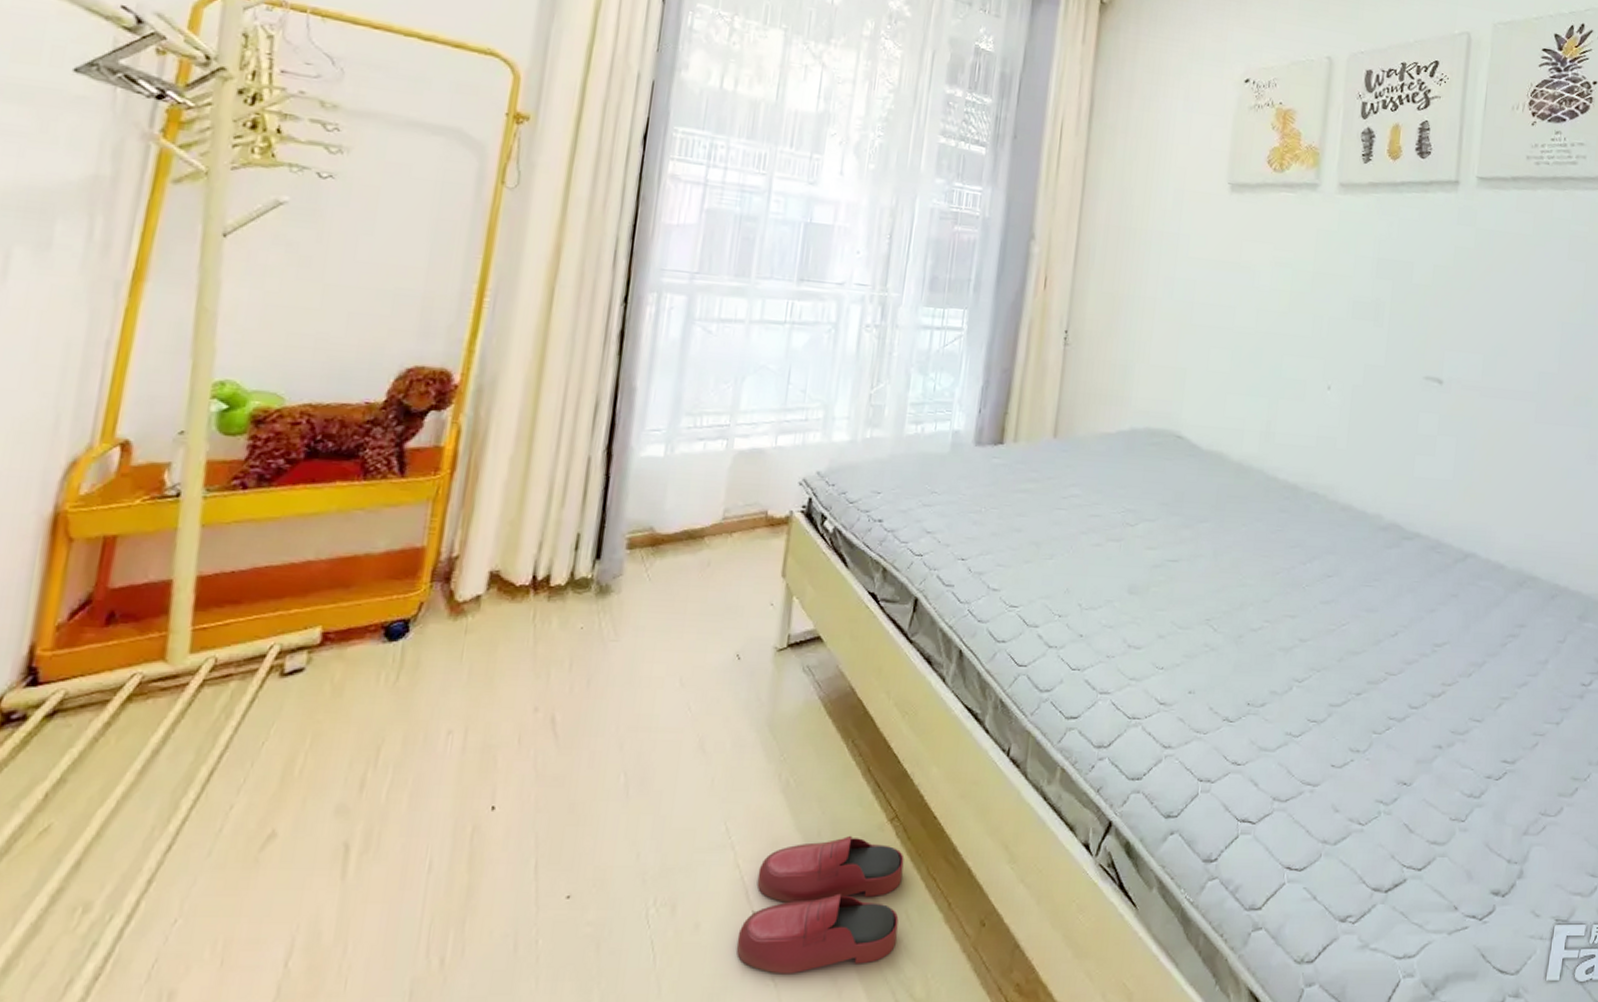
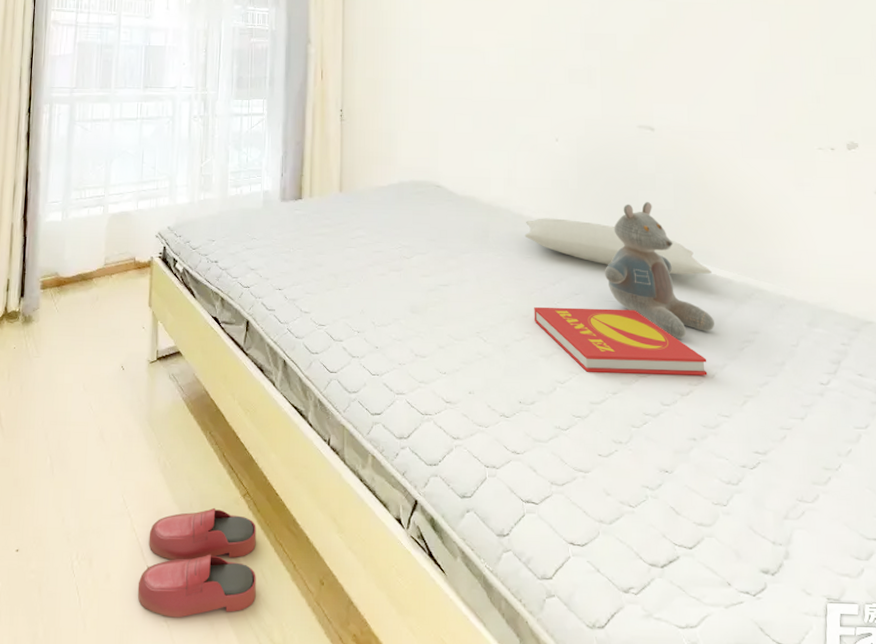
book: none [1276,589,1466,675] -> present [534,306,708,376]
pillow: none [1277,482,1485,557] -> present [525,218,712,275]
stuffed animal: none [1364,469,1480,632] -> present [605,202,714,339]

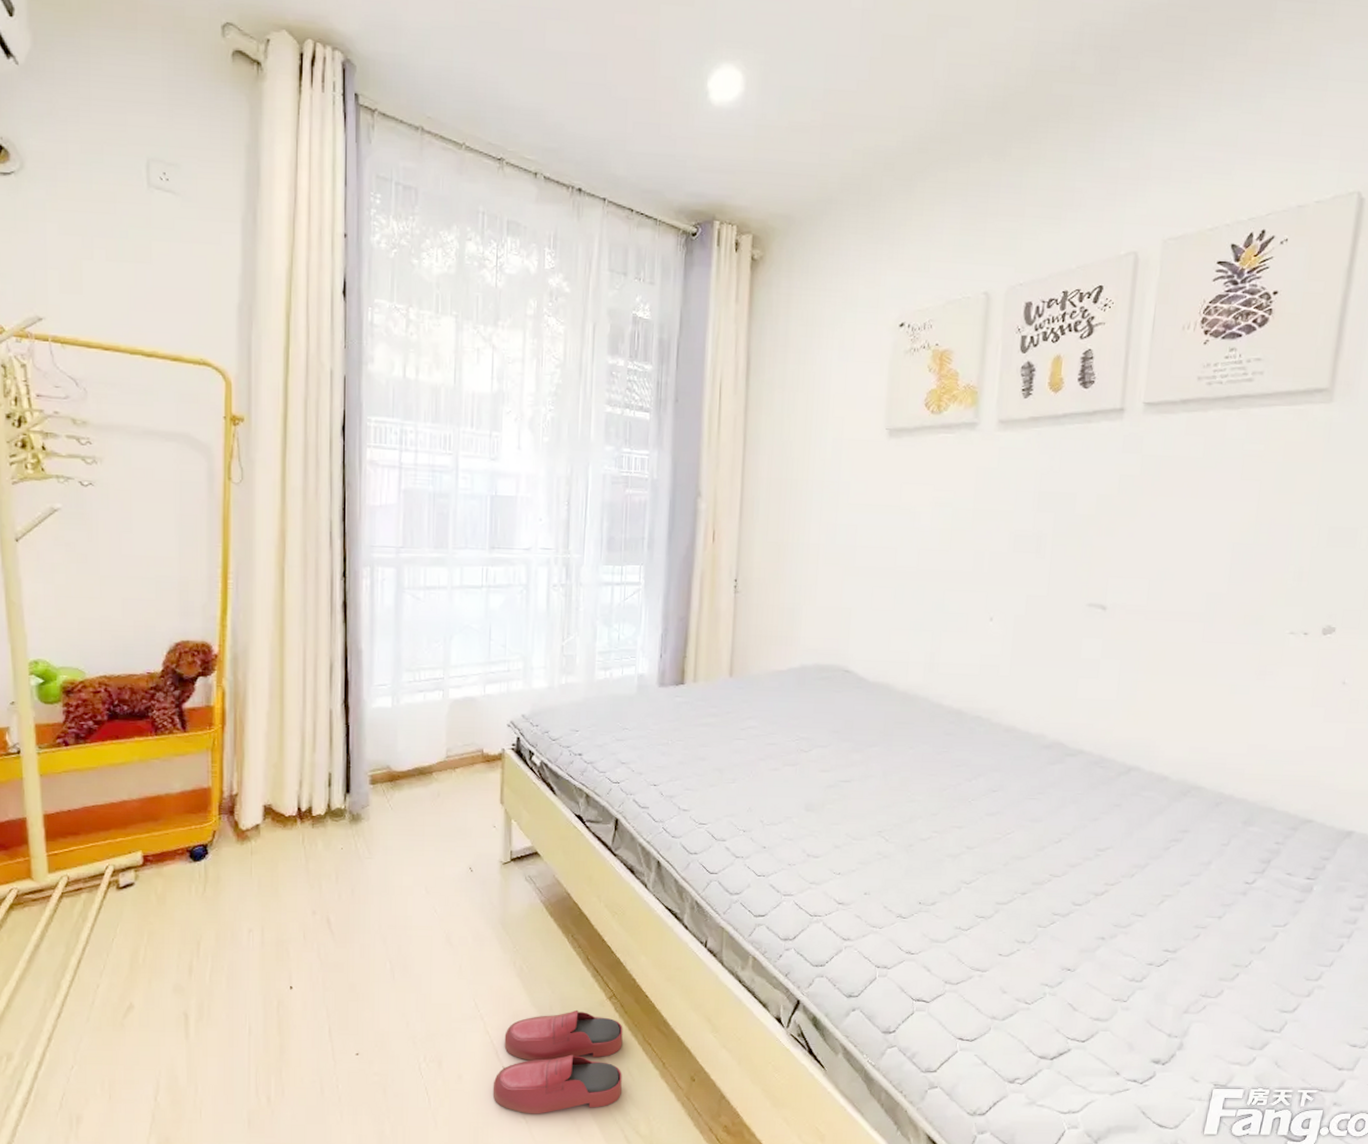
pillow: present [525,218,712,275] -> none [943,708,1148,771]
book: present [534,306,708,376] -> none [944,804,1129,876]
stuffed animal: present [605,202,714,339] -> none [1028,691,1143,838]

